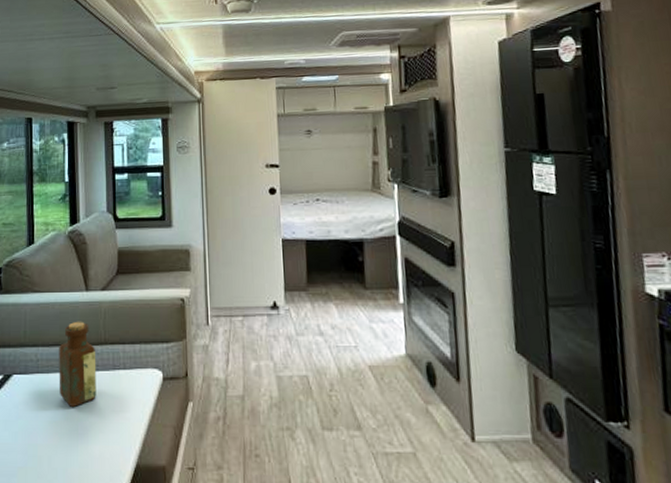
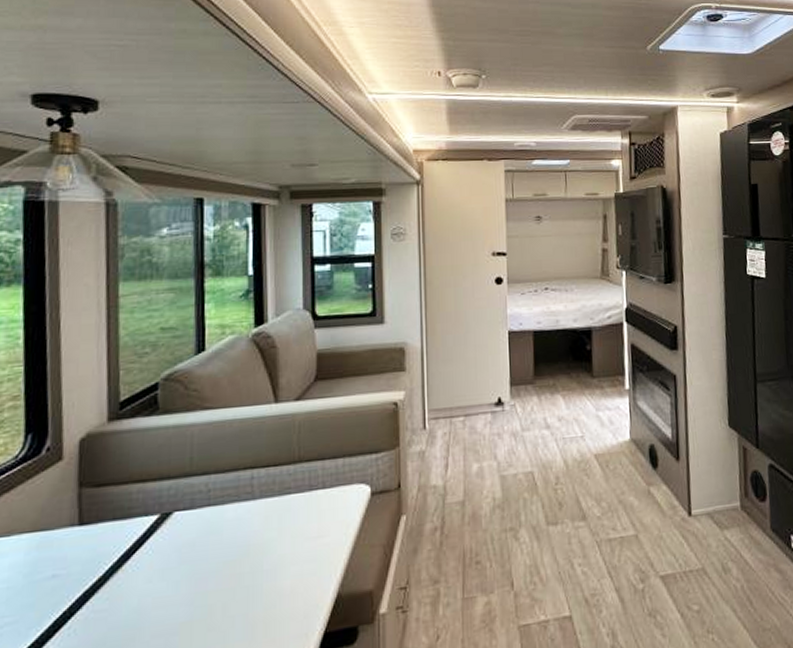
bottle: present [59,321,96,407] -> none [237,438,288,540]

